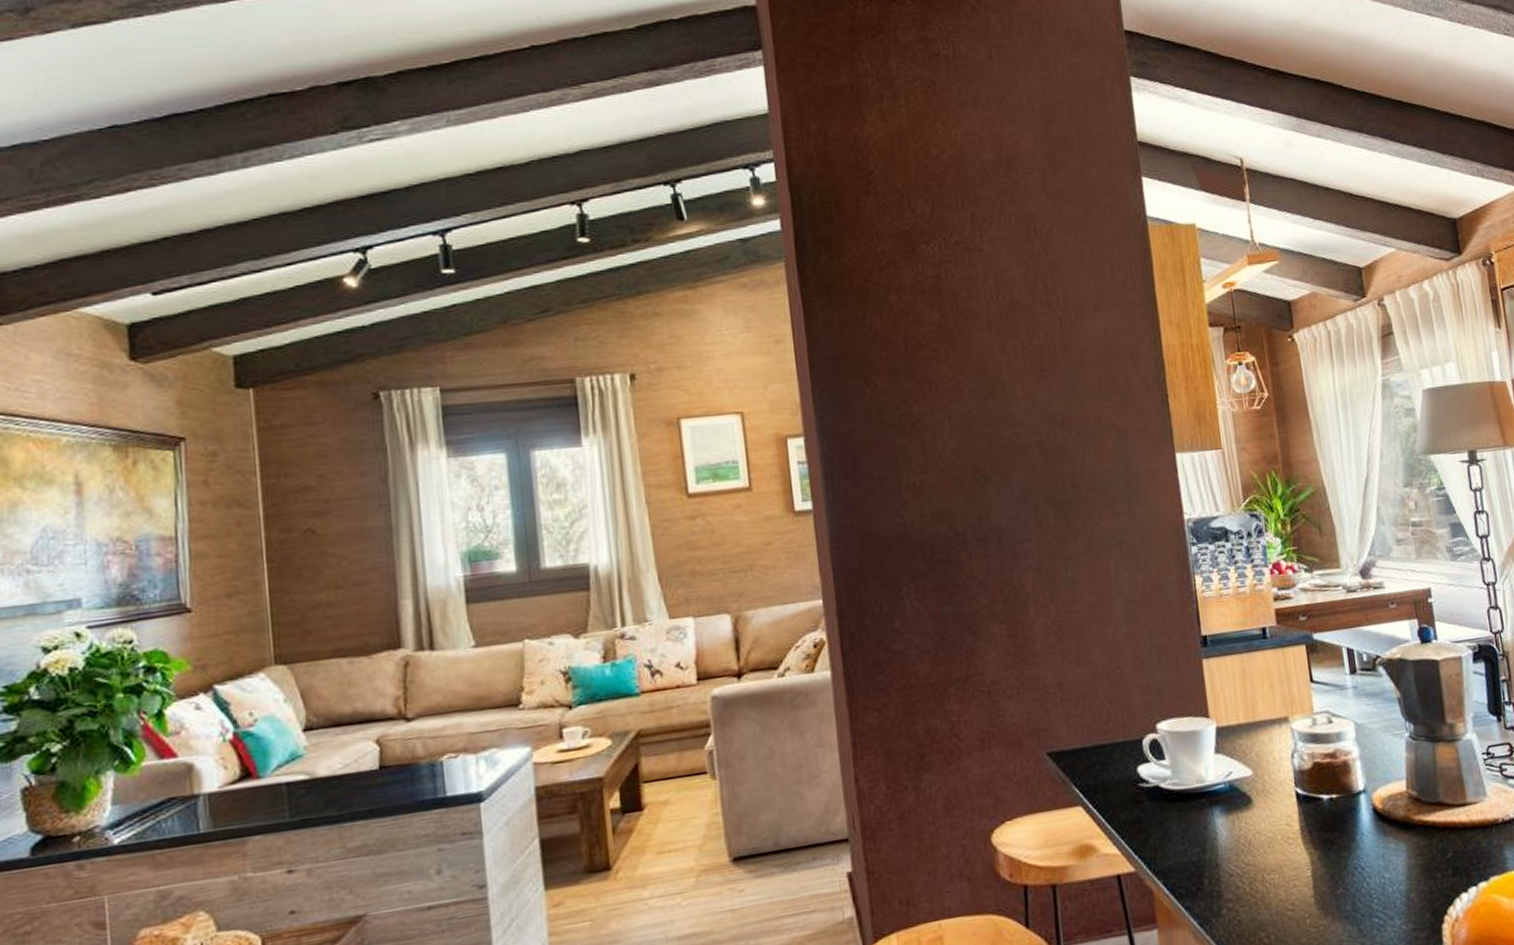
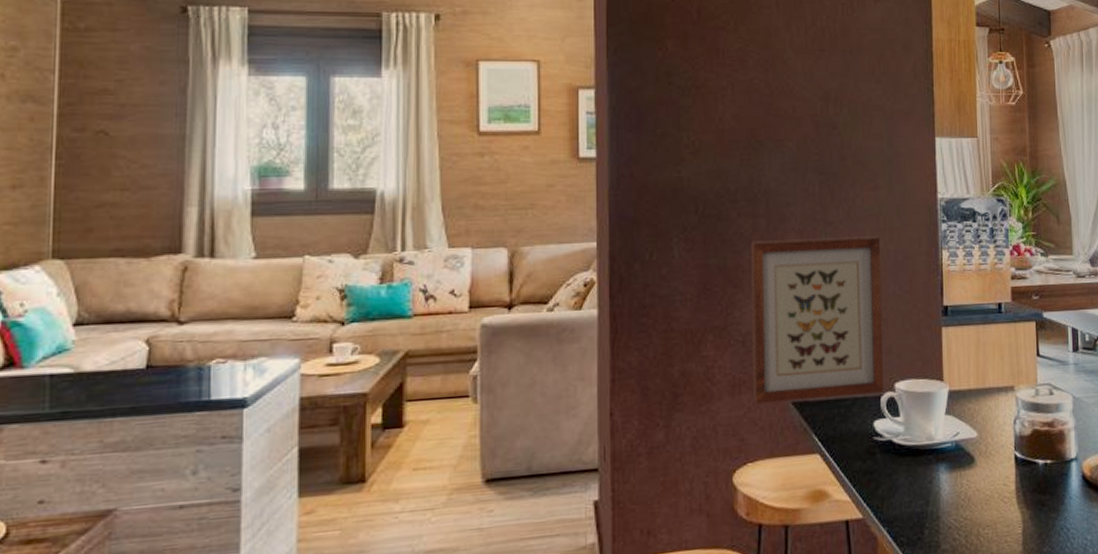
wall art: none [986,566,1146,758] -> present [751,236,885,404]

